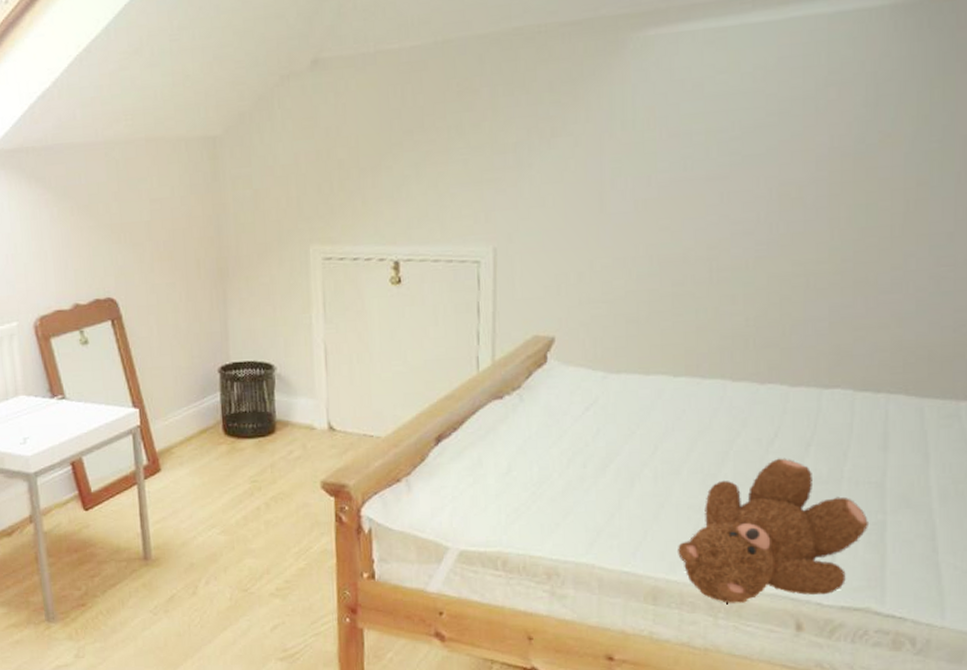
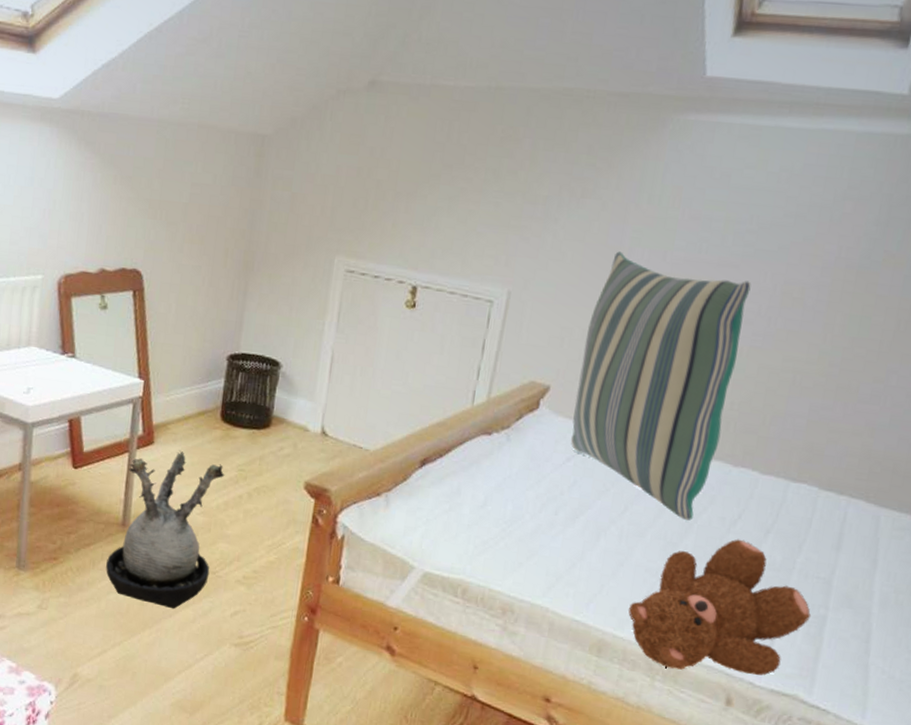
plant: none [135,472,242,635] -> present [106,450,225,609]
pillow: none [582,185,745,449] -> present [570,251,751,521]

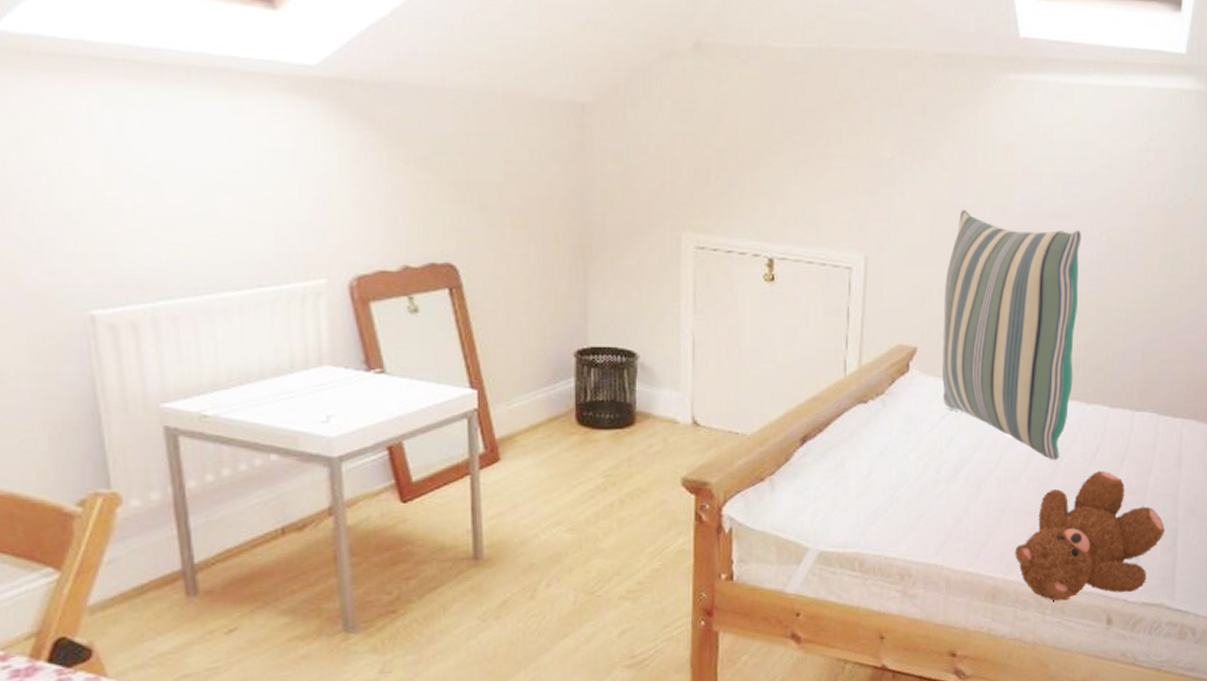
plant: present [106,450,225,609] -> none [460,463,590,642]

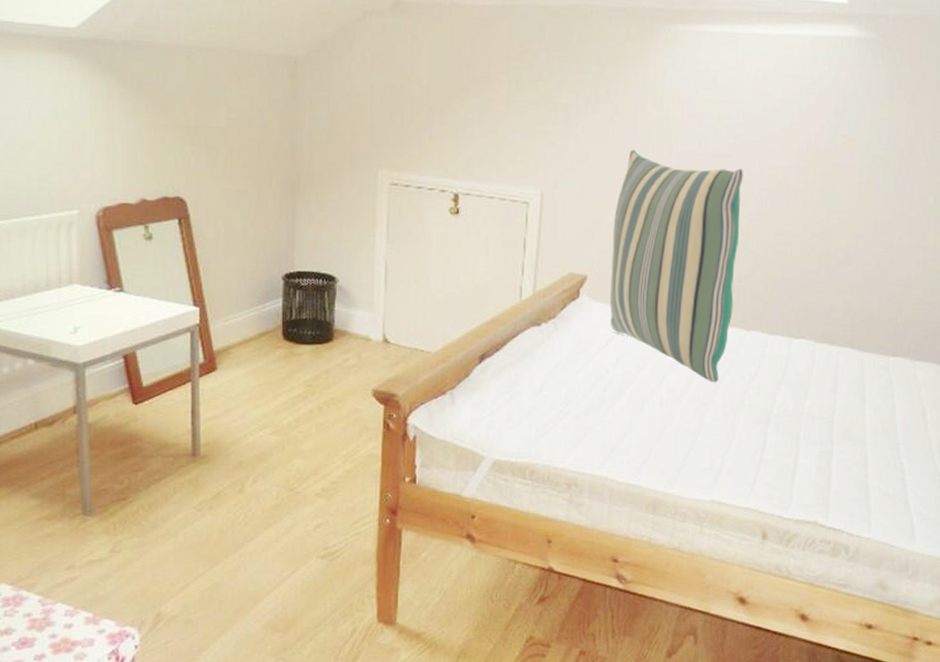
teddy bear: present [1014,470,1166,601] -> none [674,393,821,514]

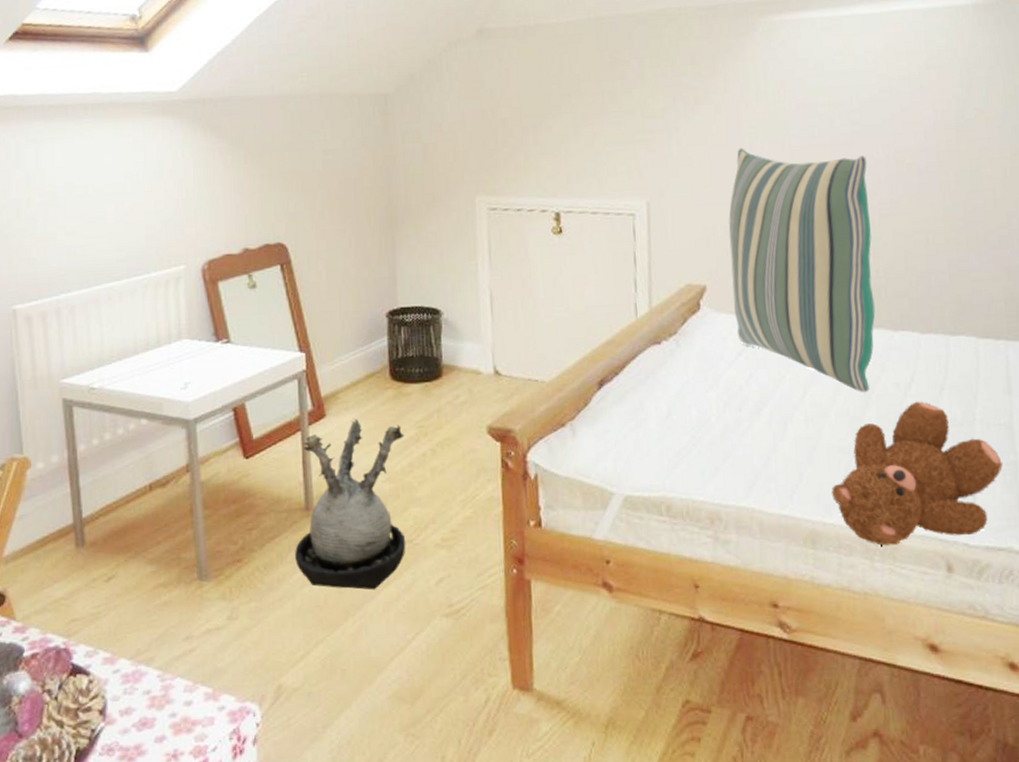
plant: none [180,373,293,532] -> present [295,418,406,590]
teddy bear: none [674,393,821,514] -> present [831,401,1004,546]

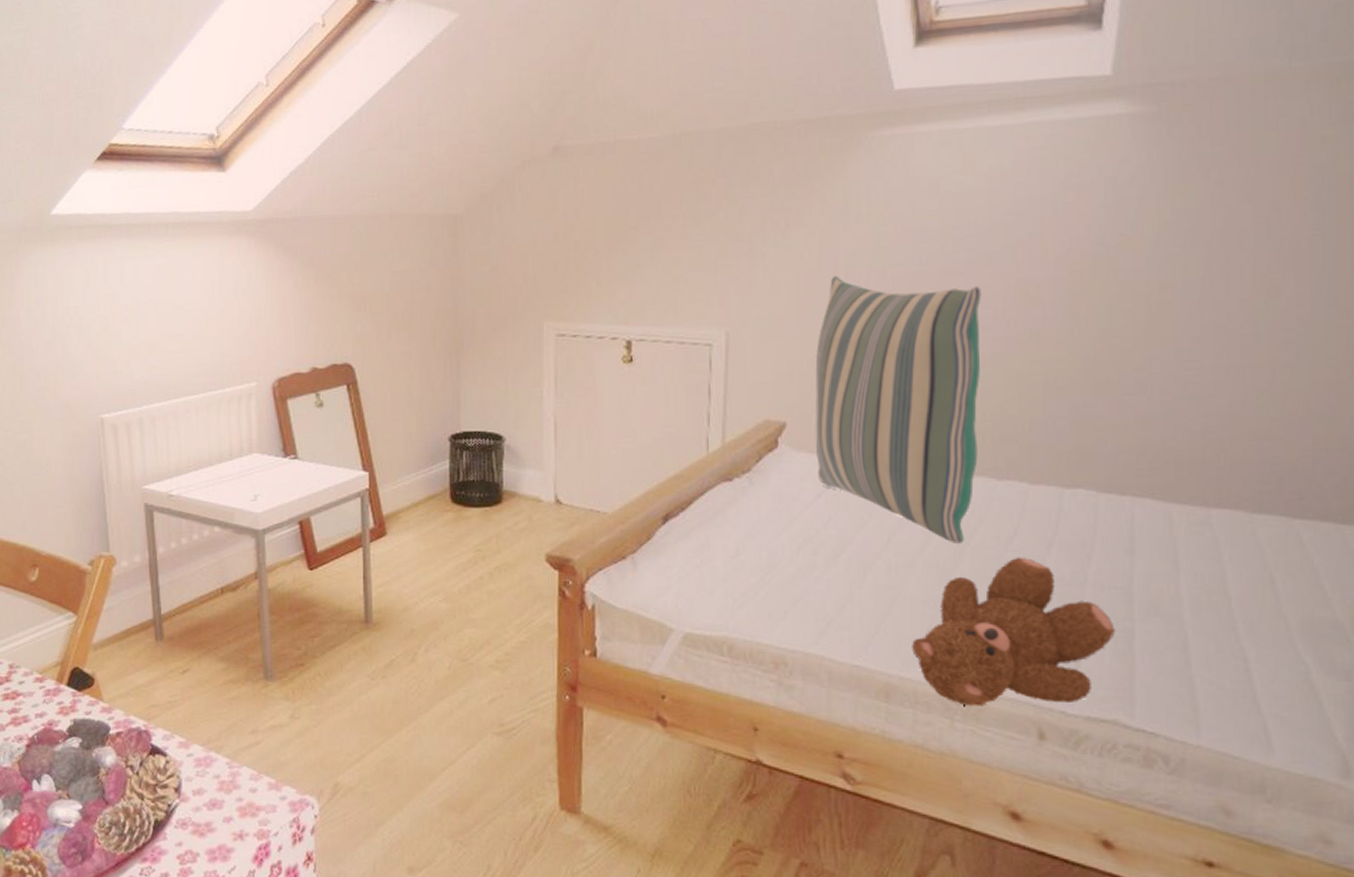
plant: present [295,418,406,590] -> none [354,538,463,704]

